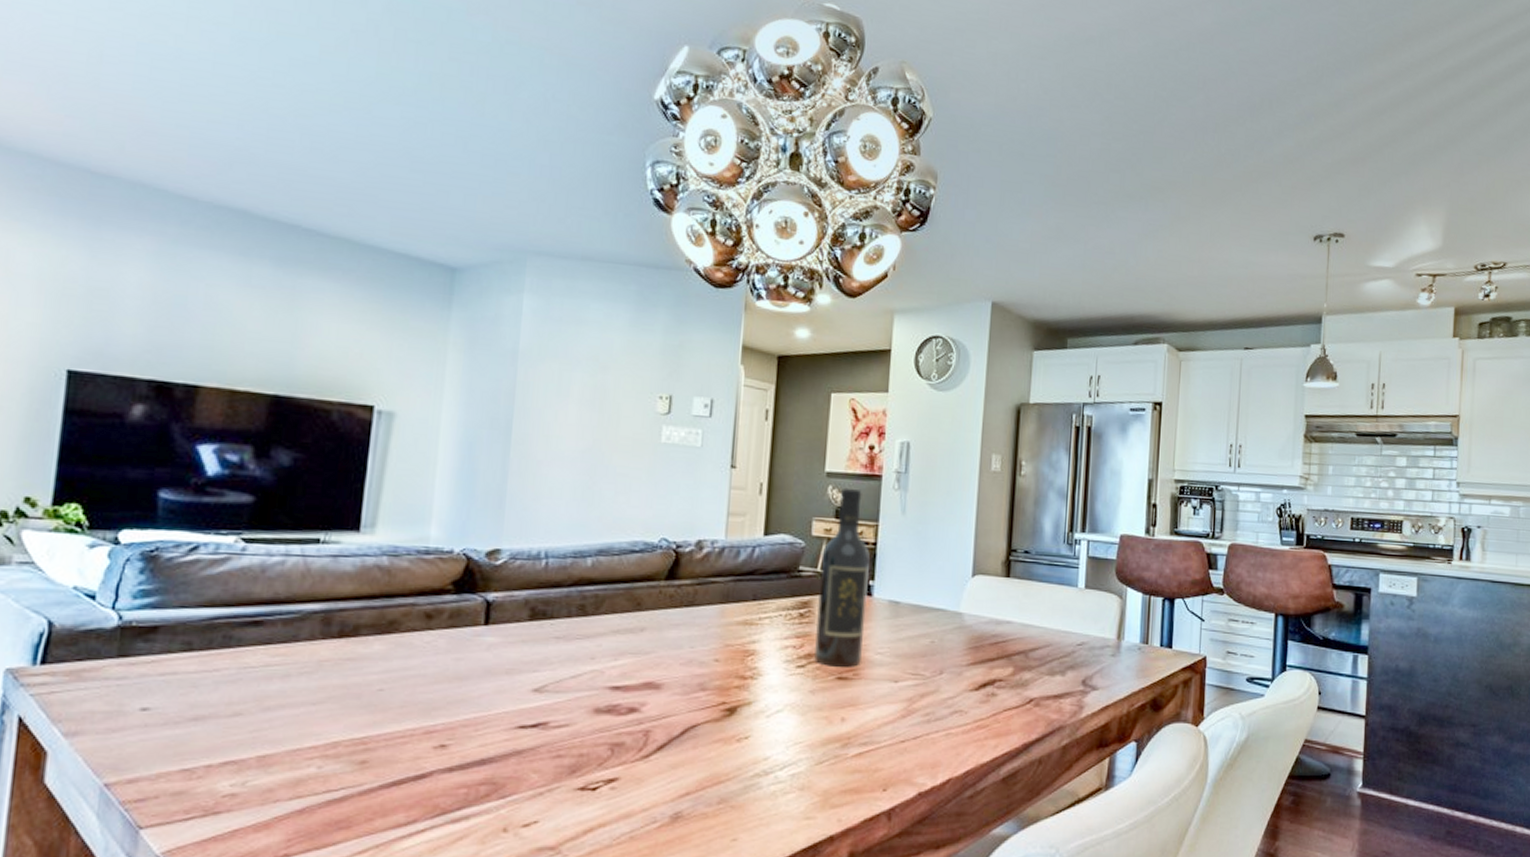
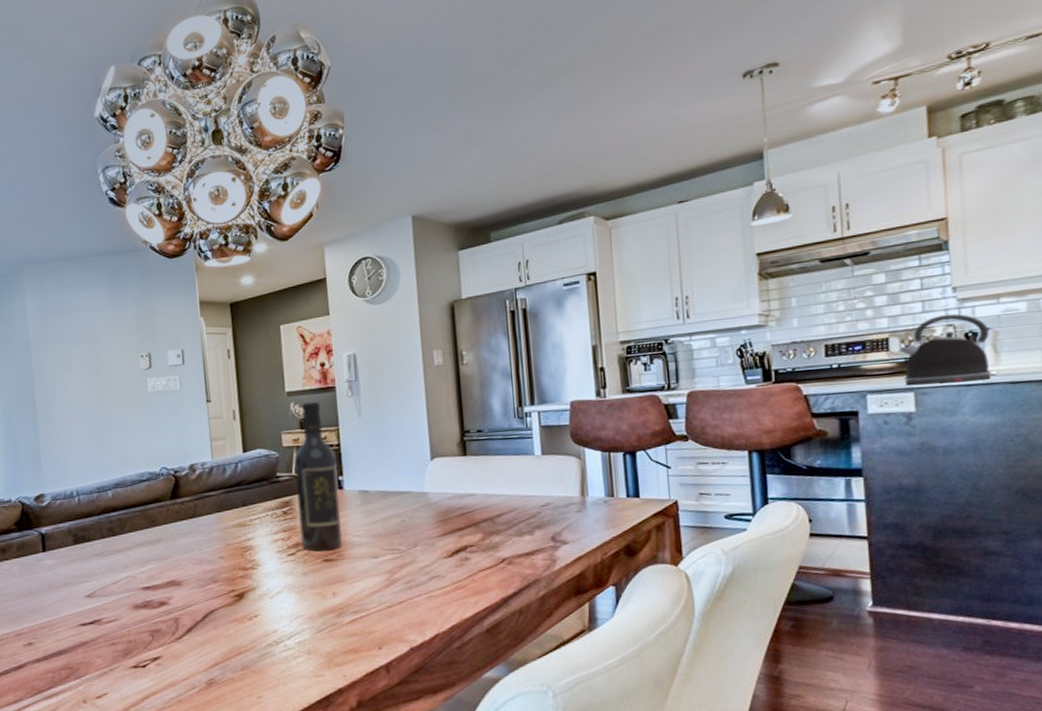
kettle: none [1409,506,1482,576] -> present [899,313,997,386]

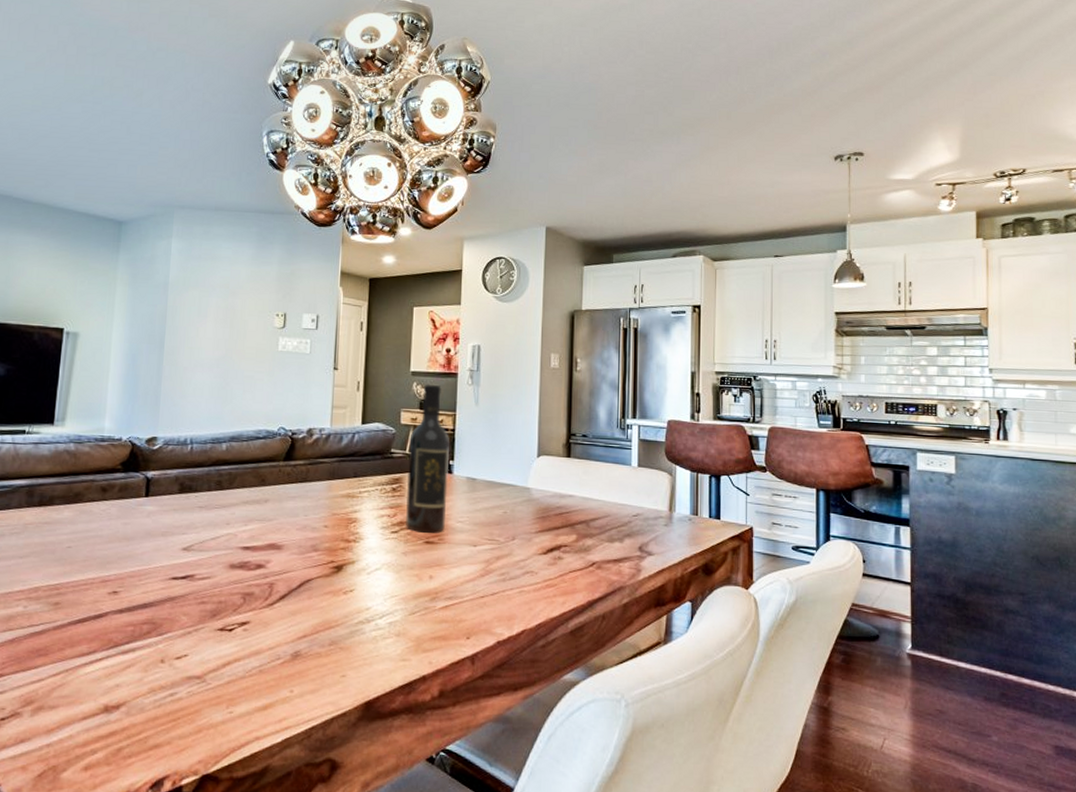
kettle: present [899,313,997,386] -> none [944,391,1021,455]

